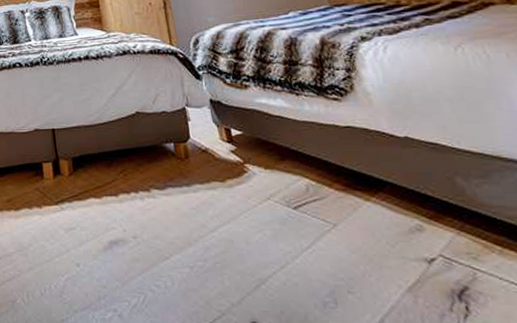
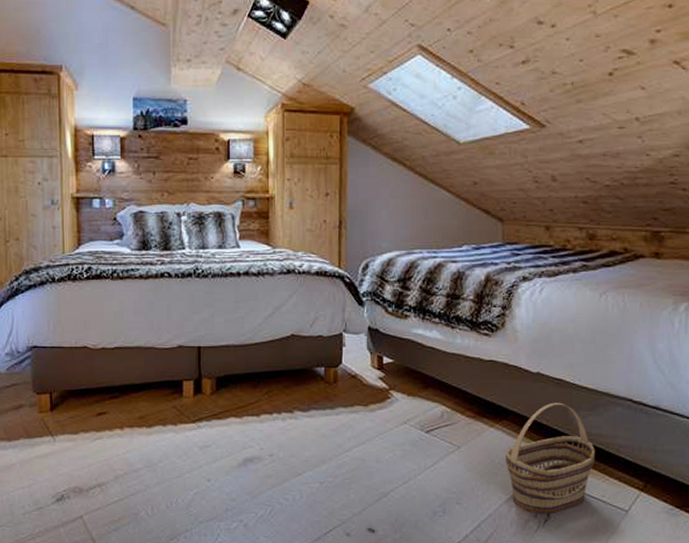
basket: none [392,170,510,307] -> present [506,402,595,514]

